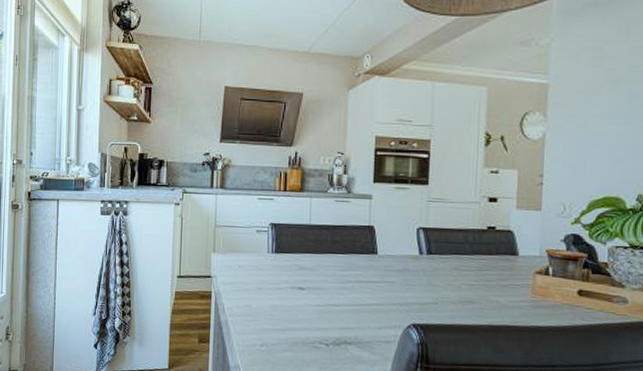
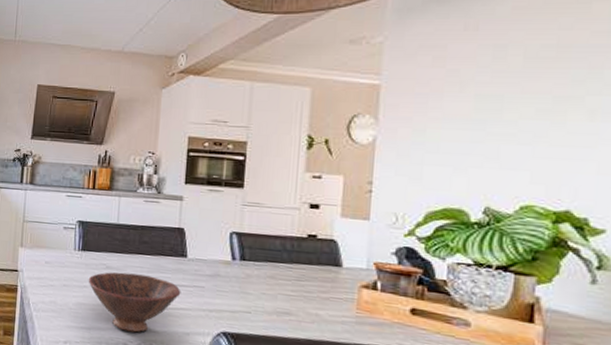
bowl: none [282,272,373,331] -> present [88,272,181,333]

